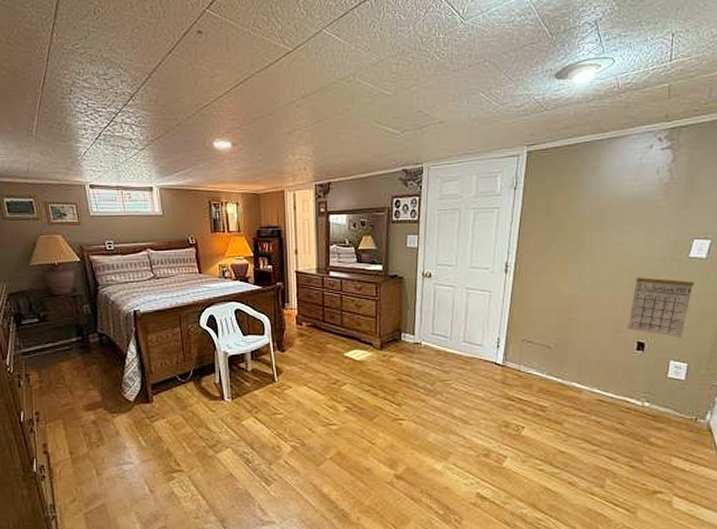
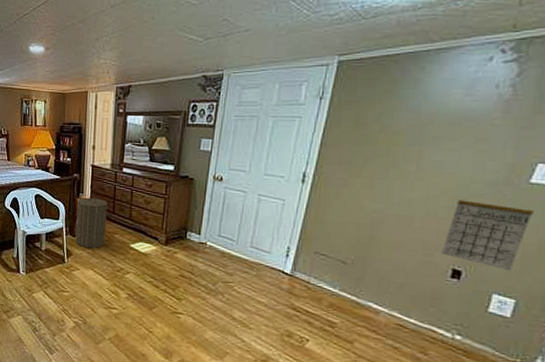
laundry hamper: none [284,304,318,363] -> present [75,195,108,249]

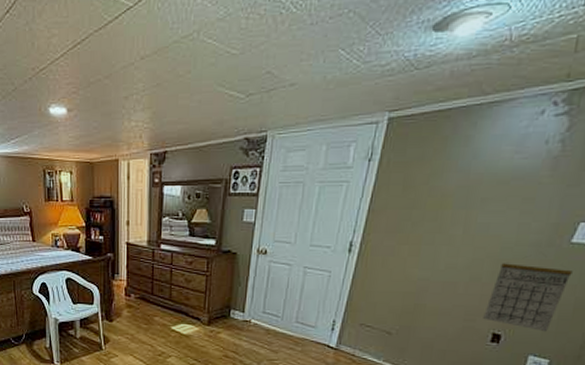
laundry hamper: present [75,195,108,249] -> none [112,276,147,333]

